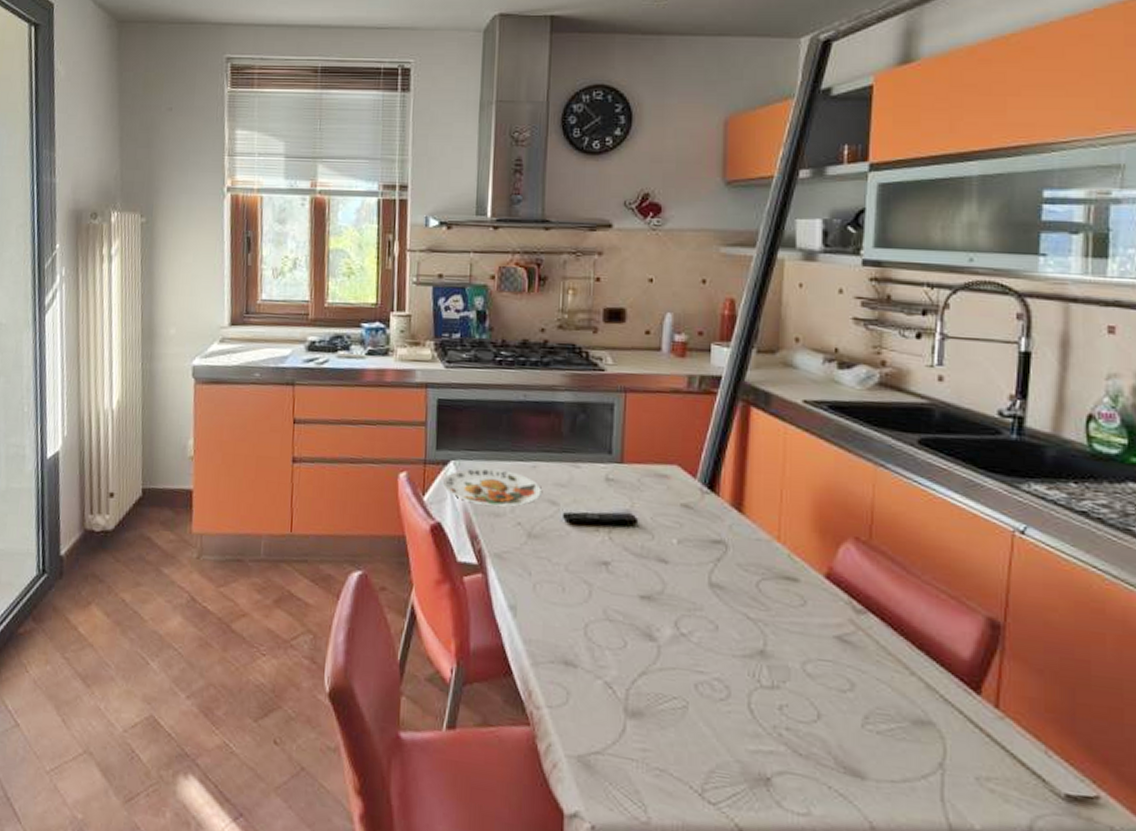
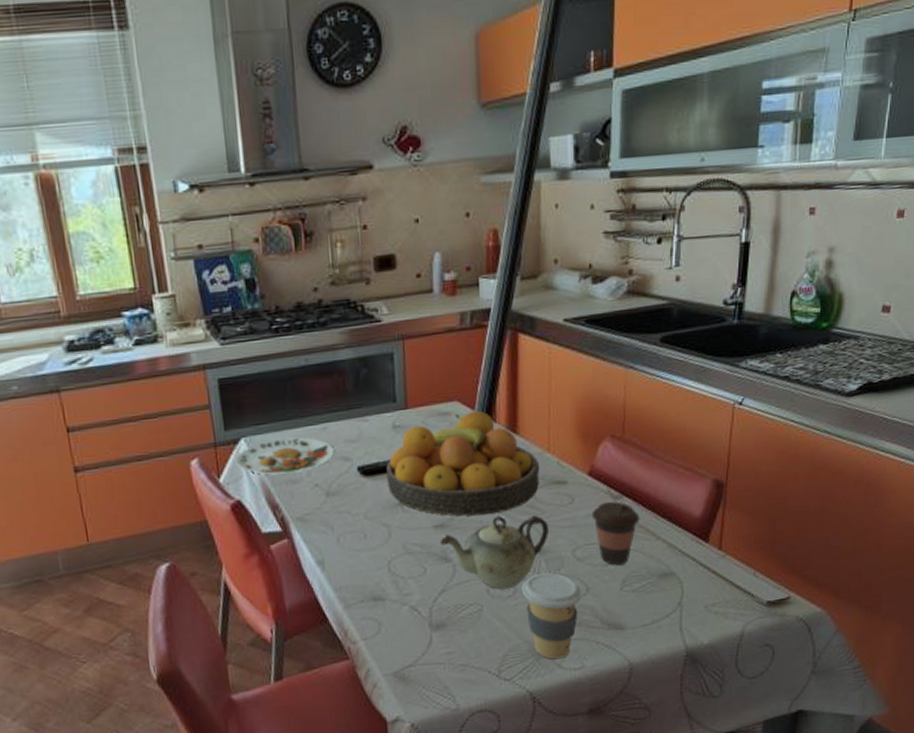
fruit bowl: none [593,478,767,599] -> present [386,410,540,517]
teapot: none [645,600,775,691] -> present [440,515,550,590]
coffee cup: none [737,681,812,796] -> present [521,572,582,660]
coffee cup: none [827,614,889,696] -> present [591,501,640,566]

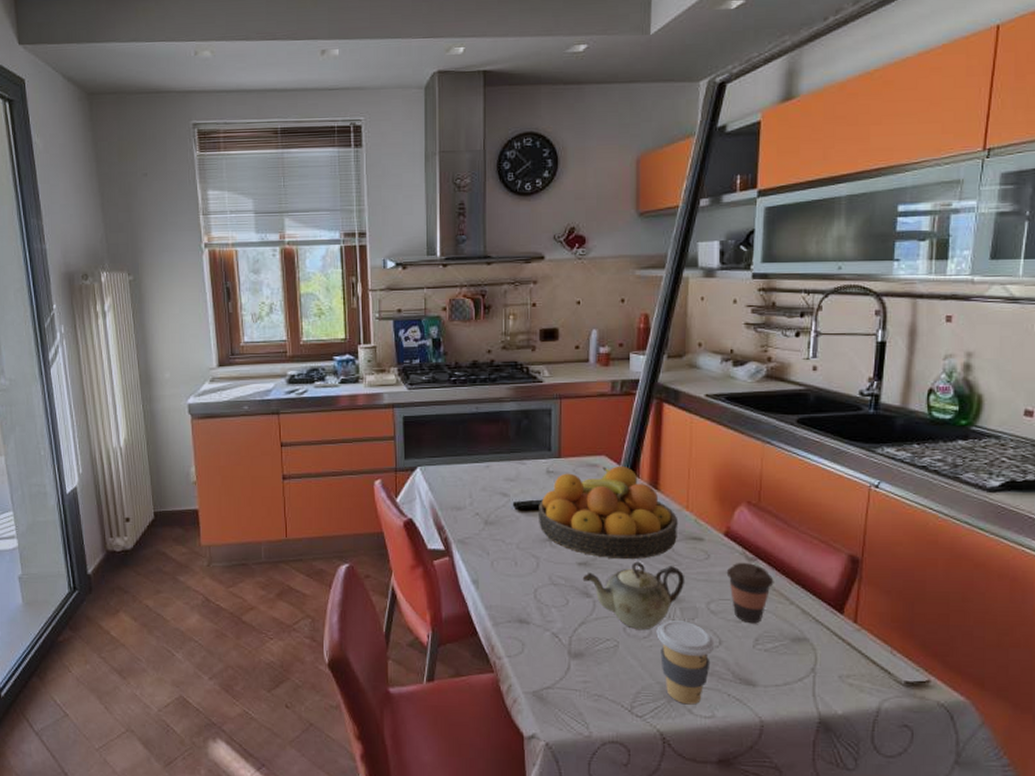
plate: present [235,437,334,475] -> none [411,471,494,501]

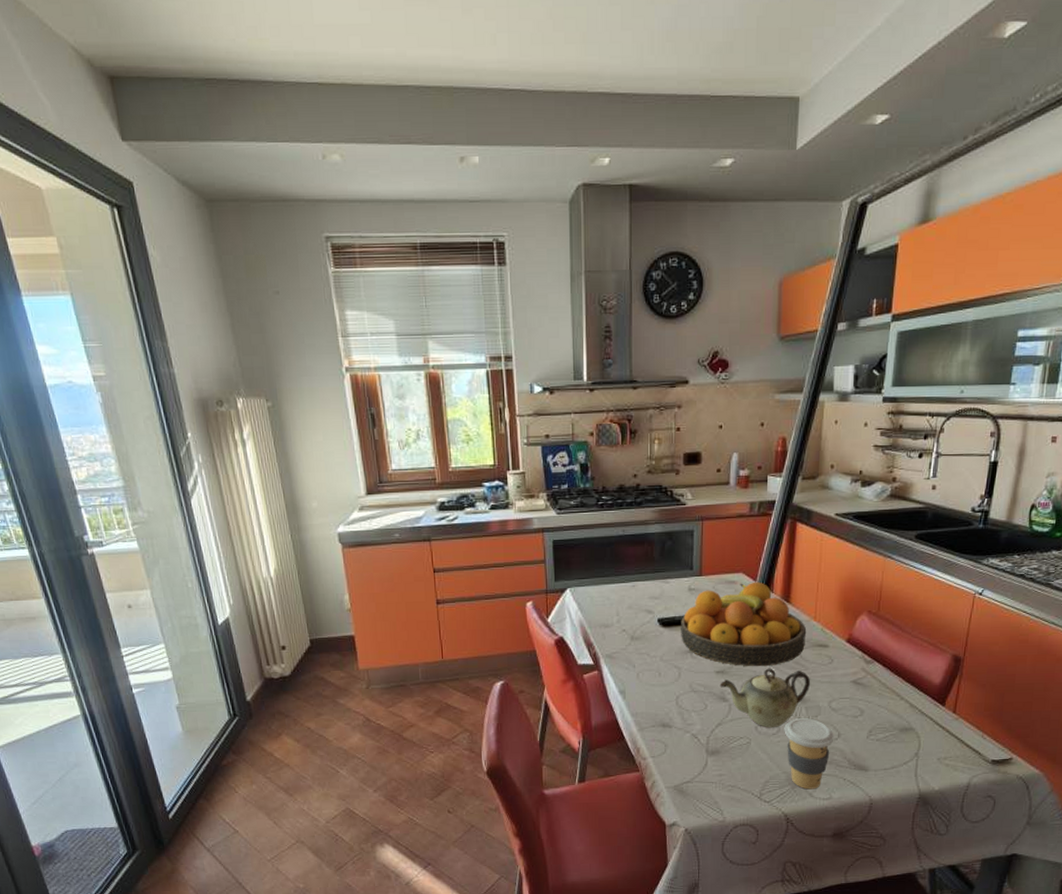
coffee cup: present [726,563,774,624] -> none [847,665,888,718]

